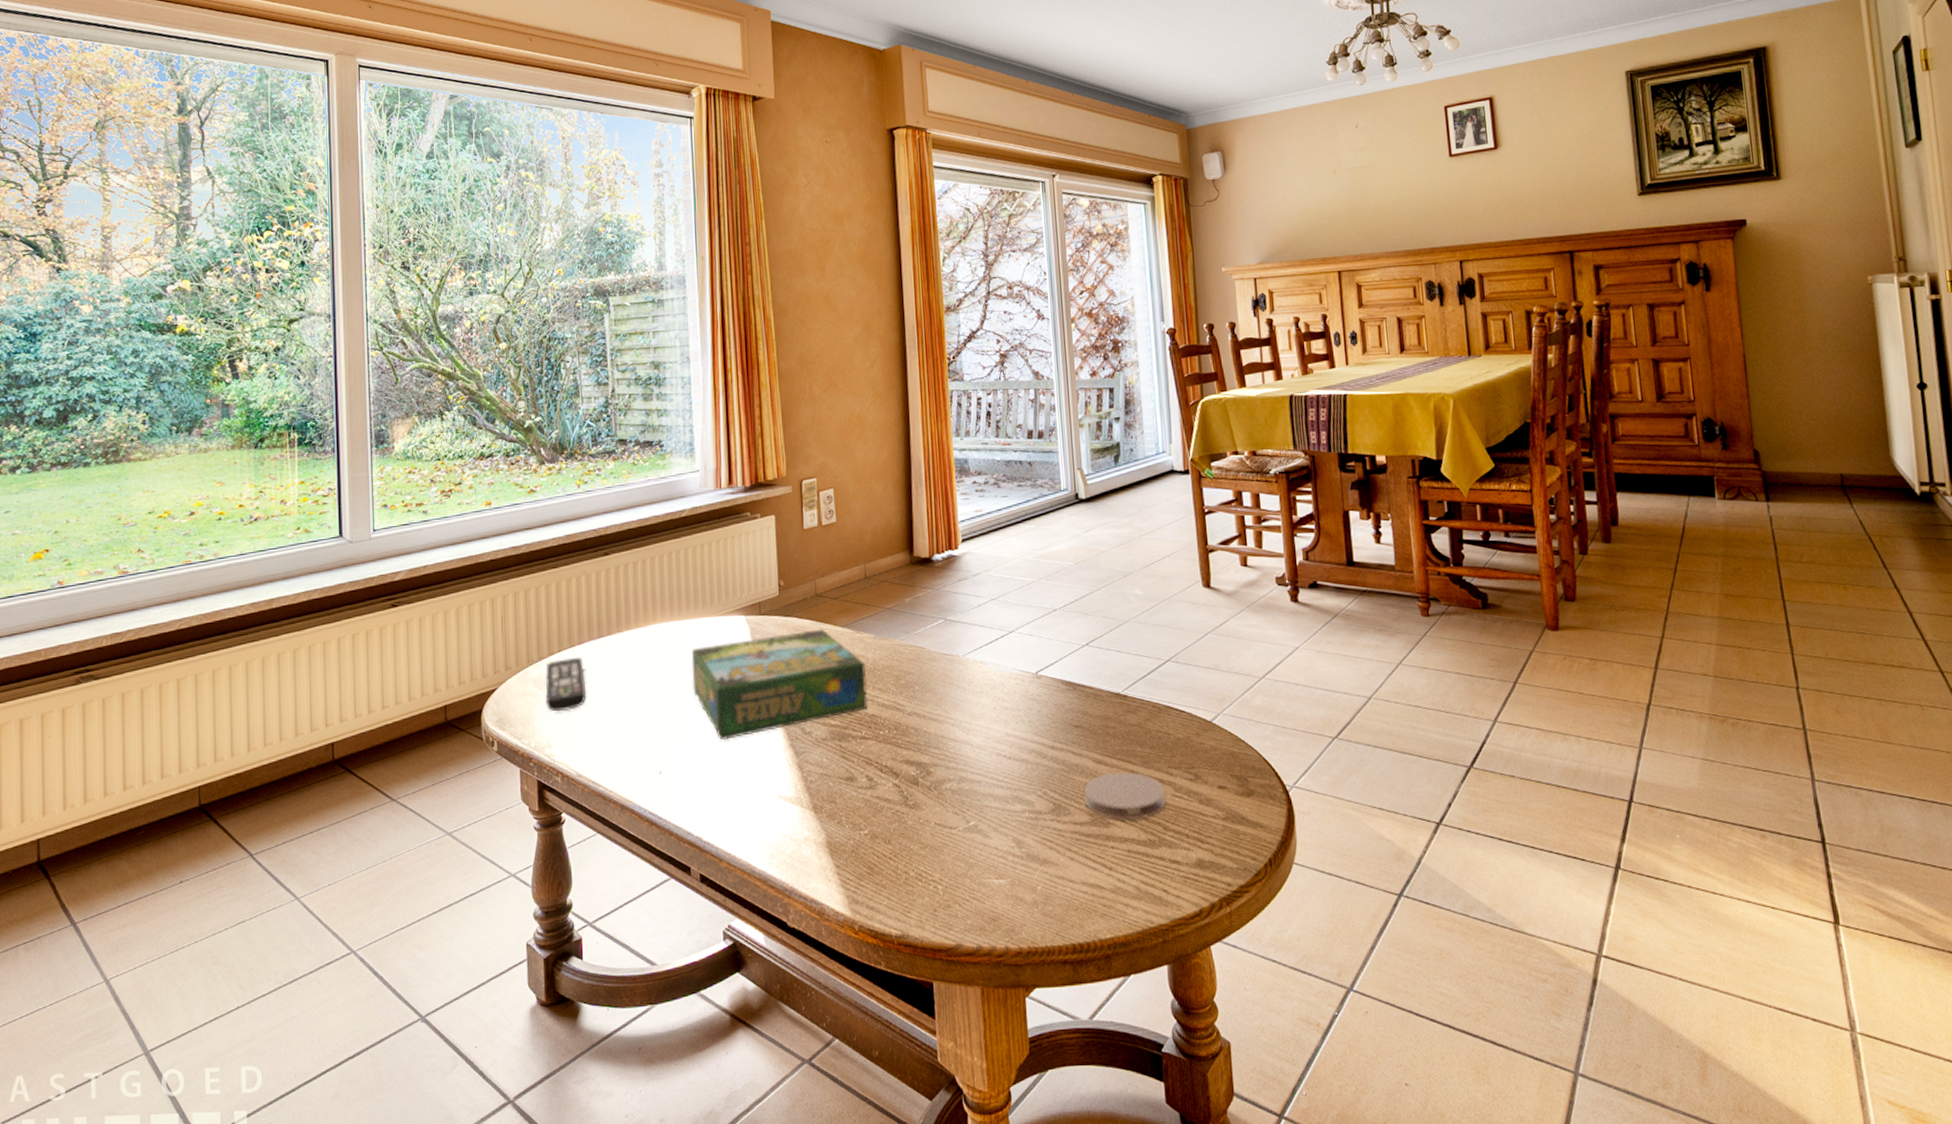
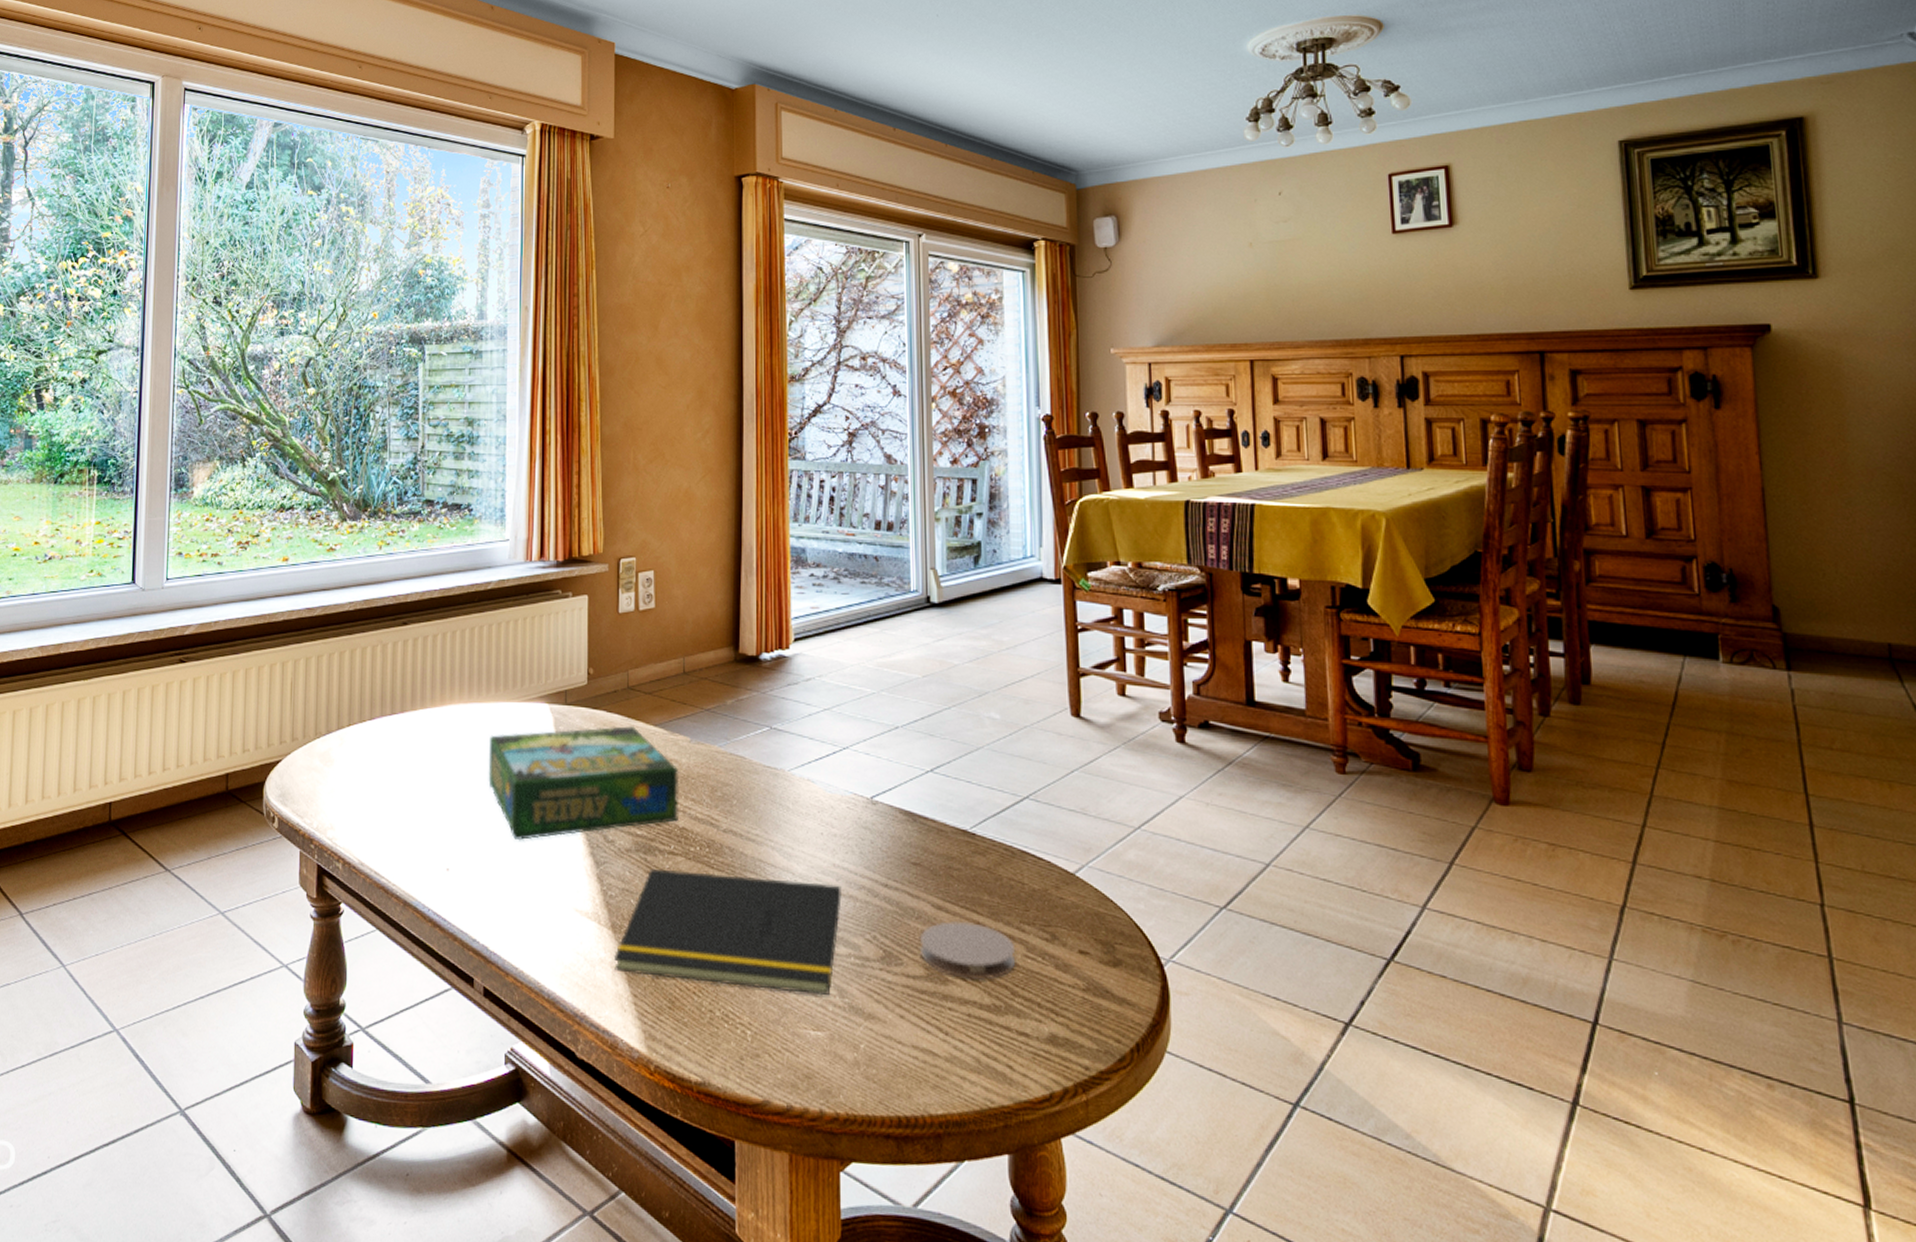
remote control: present [545,658,587,712] -> none [331,734,375,792]
notepad: none [817,750,1015,849] -> present [614,868,842,996]

